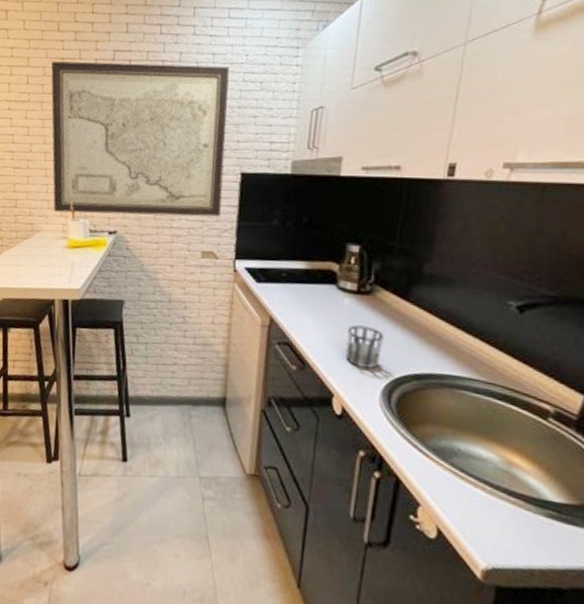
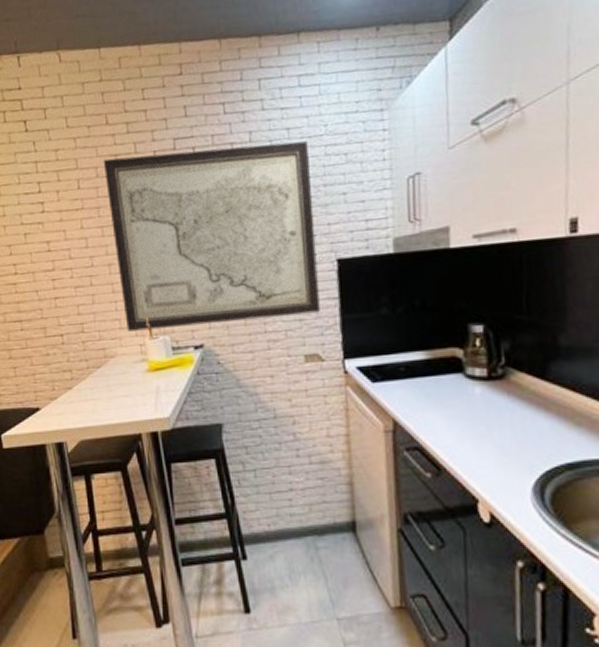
cup: present [346,325,384,369] -> none [483,415,526,464]

